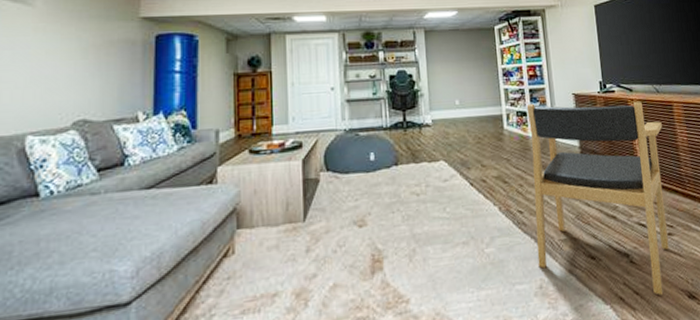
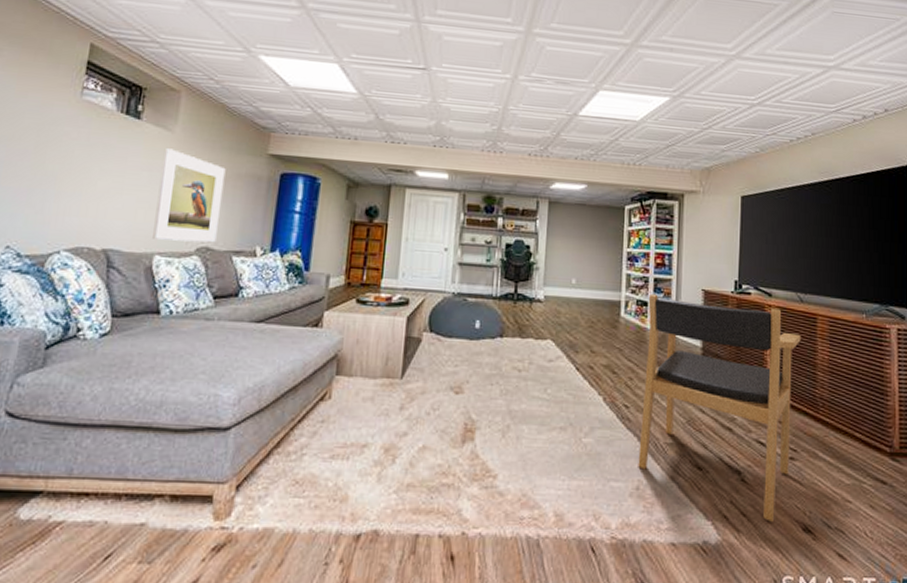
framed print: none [23,23,96,119] -> present [153,148,226,243]

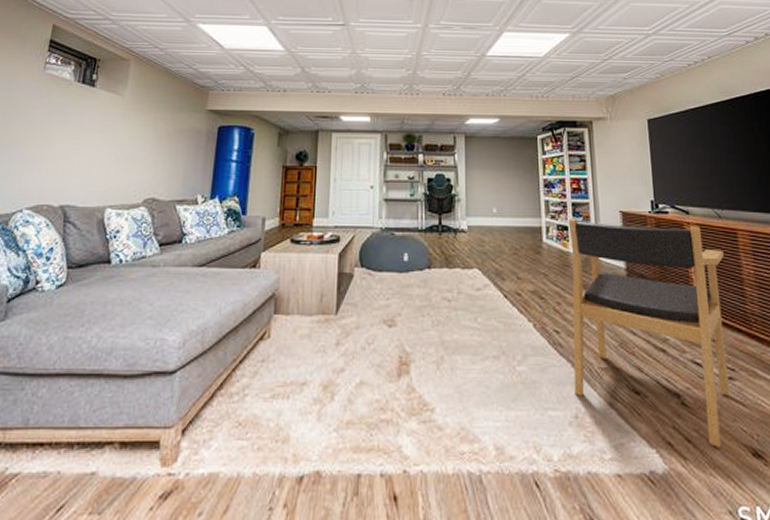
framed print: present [153,148,226,243] -> none [105,111,170,194]

